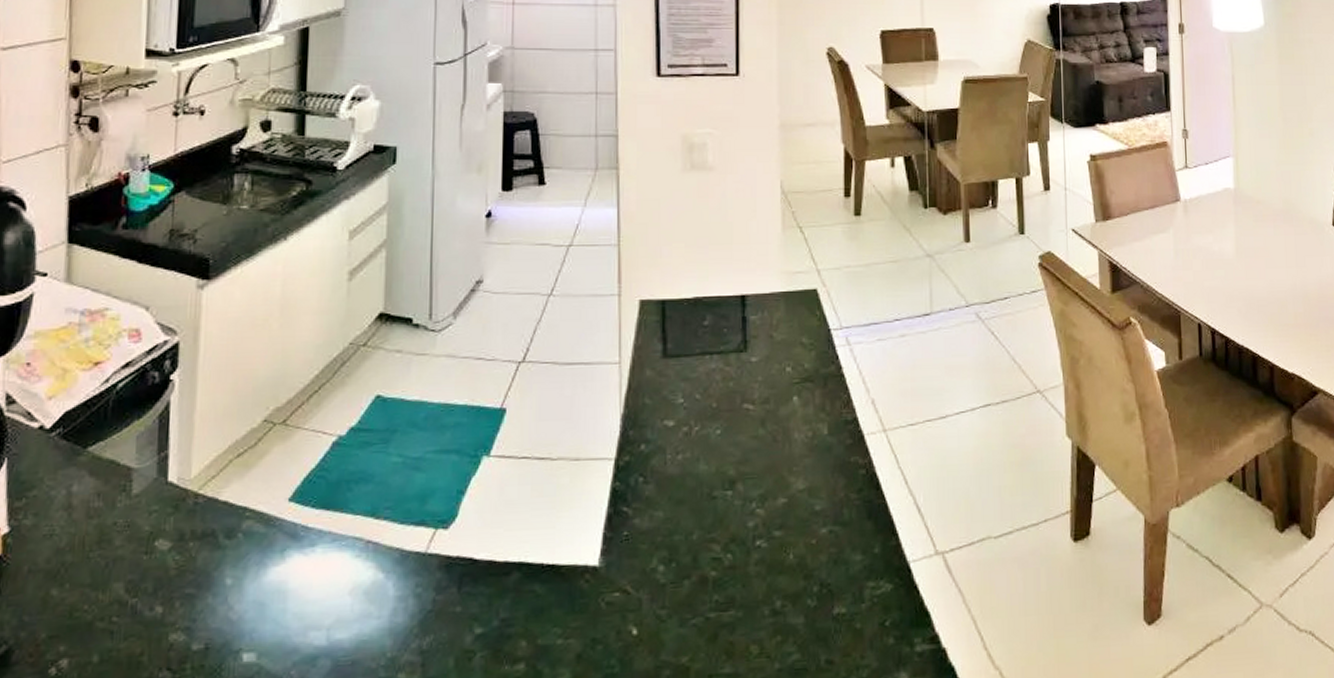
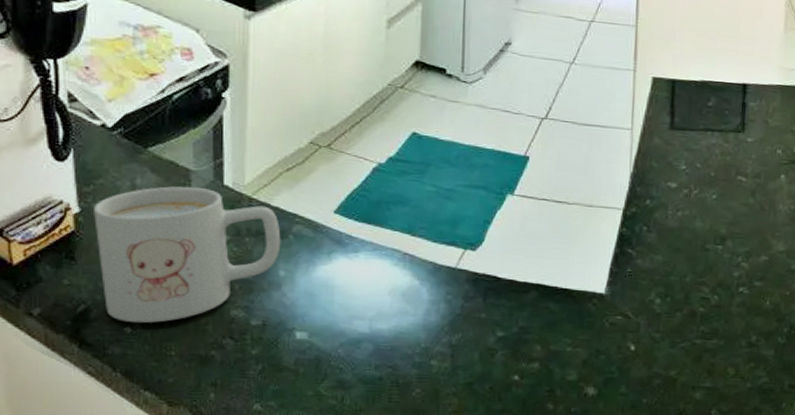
mug: none [24,487,229,662] -> present [94,186,281,323]

